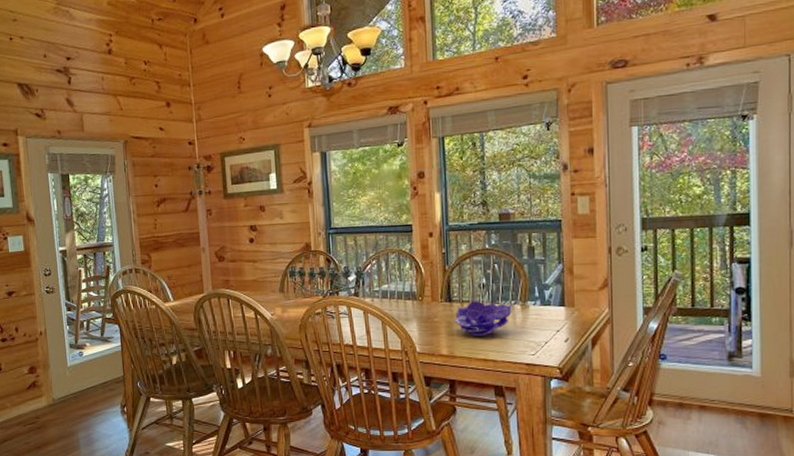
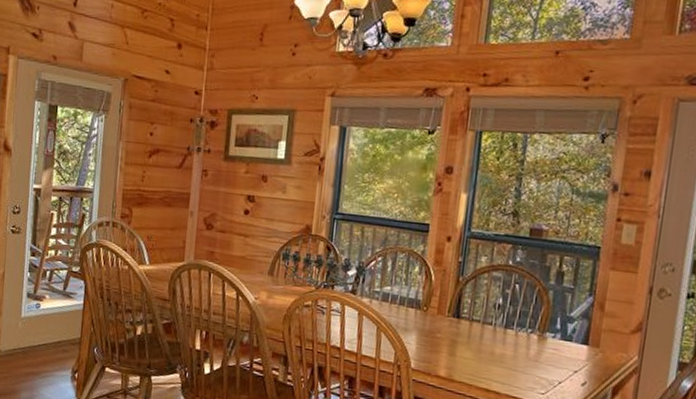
decorative bowl: present [453,300,513,337] -> none [458,320,529,363]

